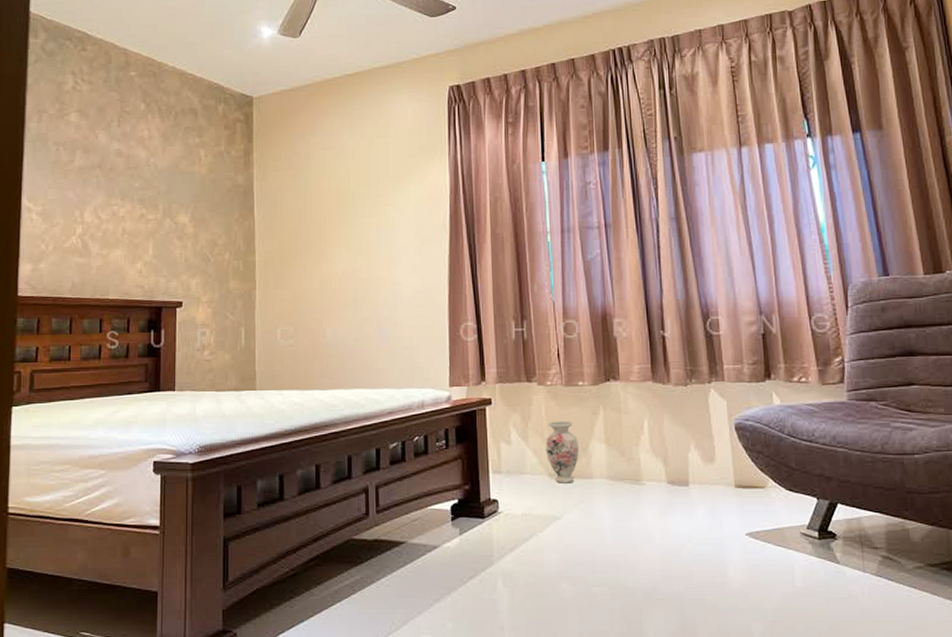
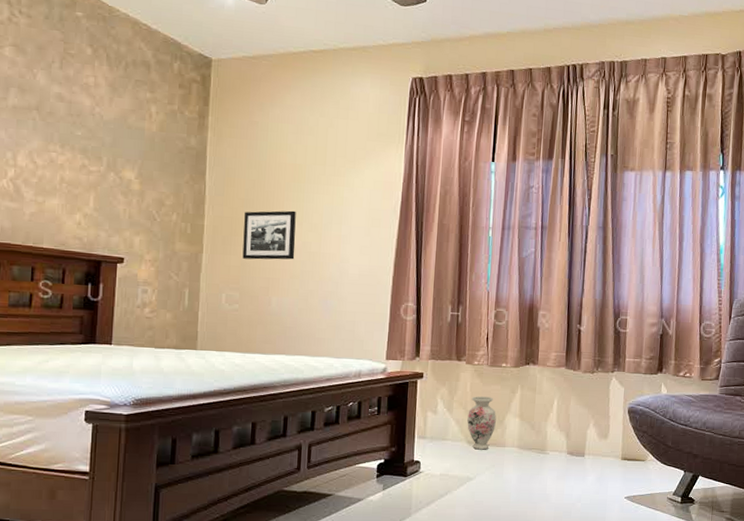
picture frame: none [294,237,346,291] -> present [242,210,296,260]

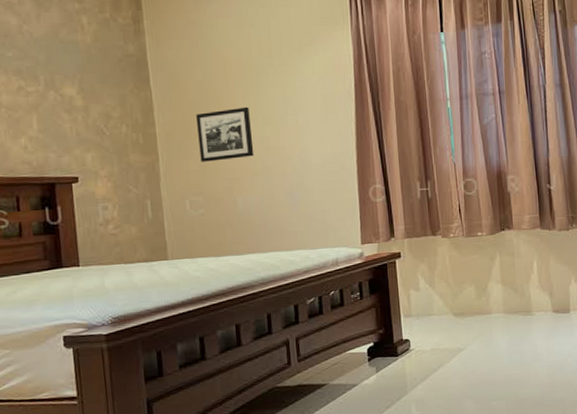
vase: present [467,396,496,450] -> none [450,267,479,321]

